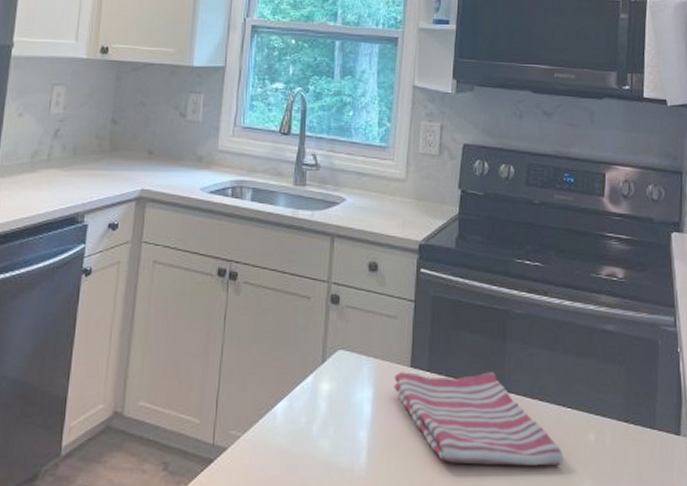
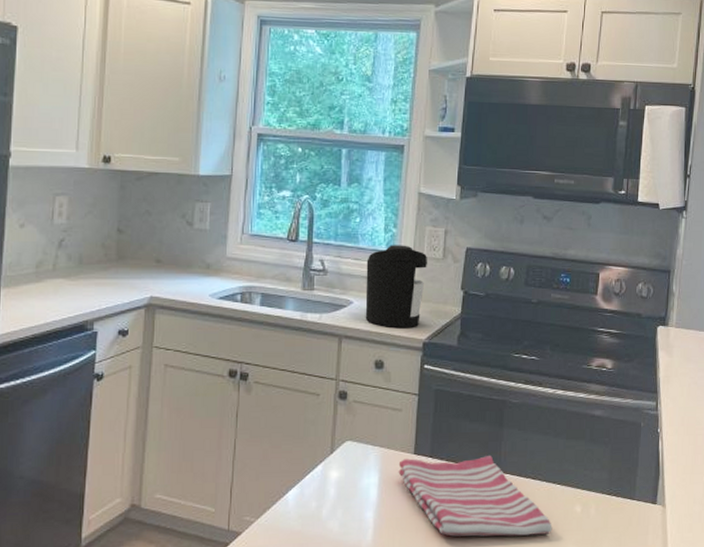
coffee maker: none [358,139,424,227] -> present [365,245,428,327]

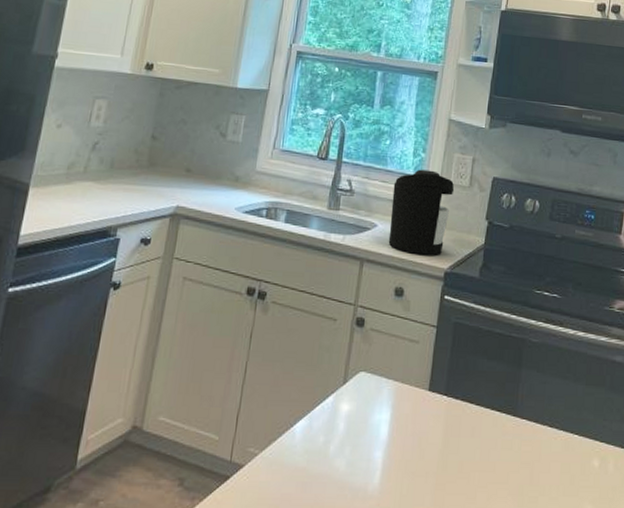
dish towel: present [398,455,553,537] -> none [411,395,569,490]

